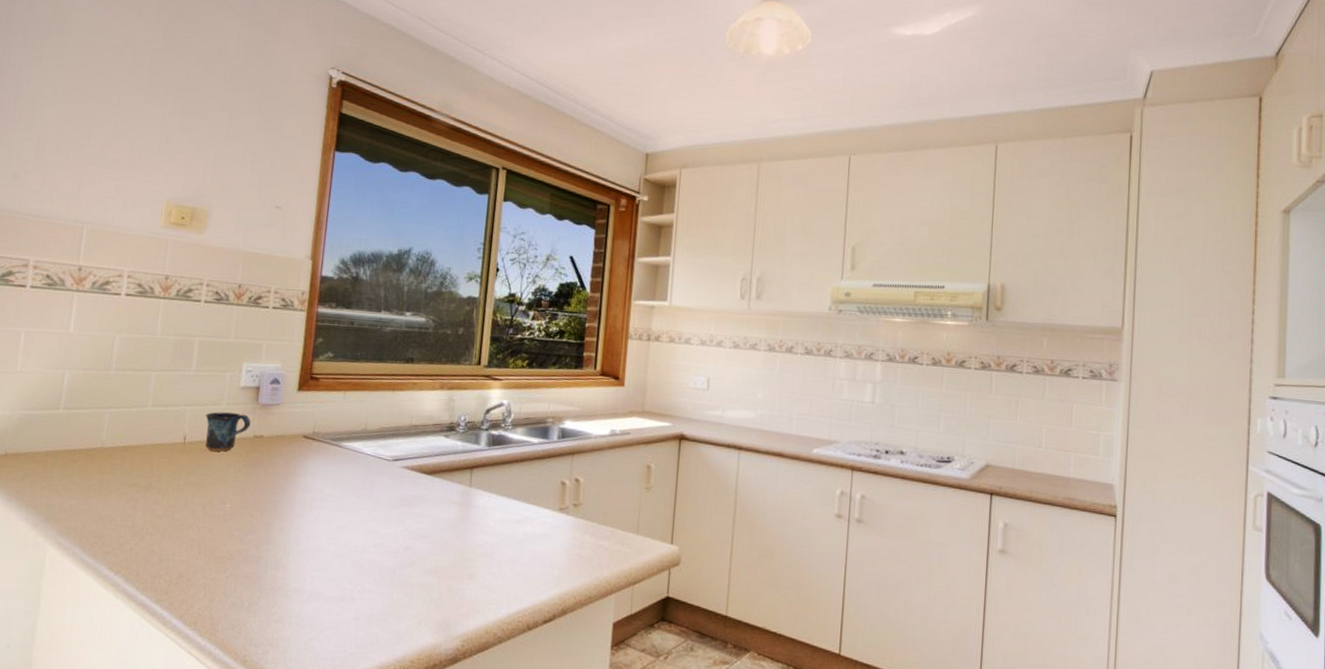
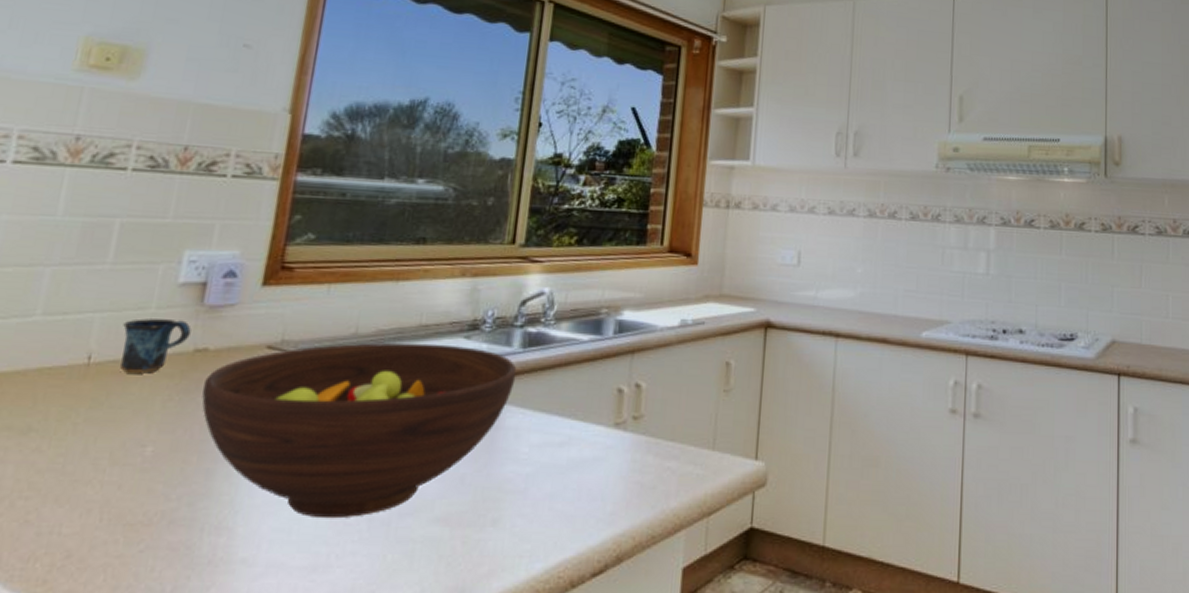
fruit bowl: none [261,437,484,565] -> present [202,342,517,519]

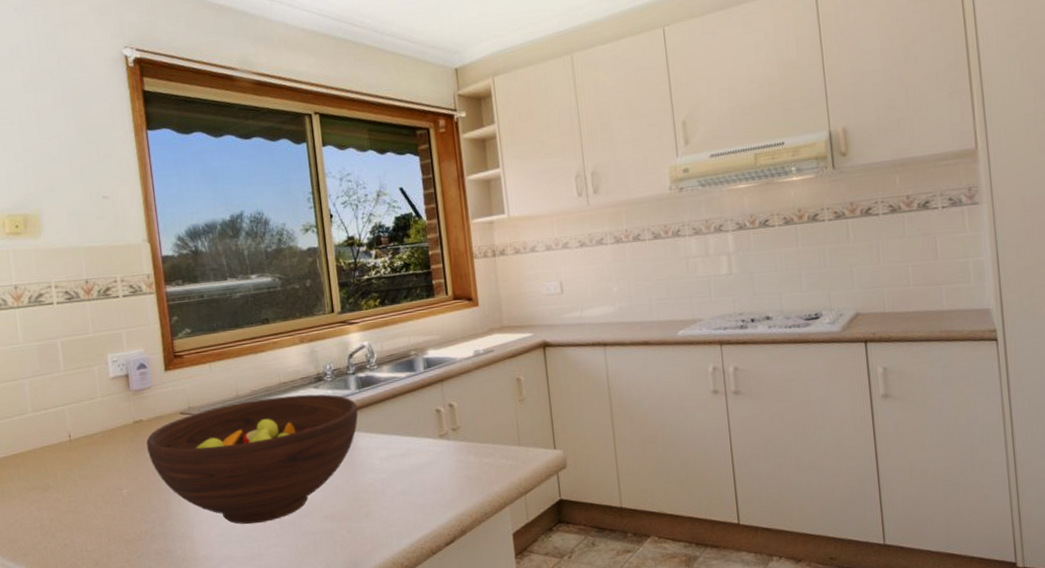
mug: present [120,318,192,374] -> none [84,403,128,443]

